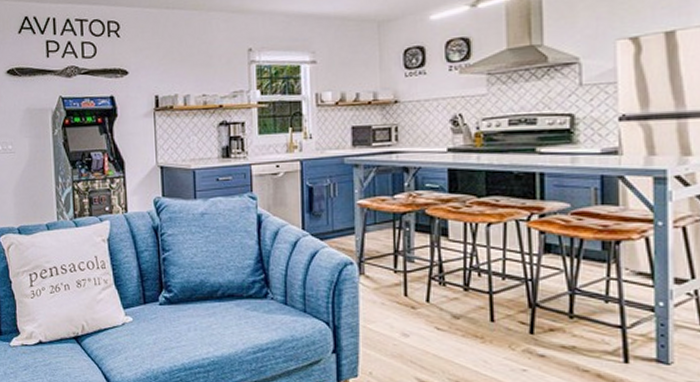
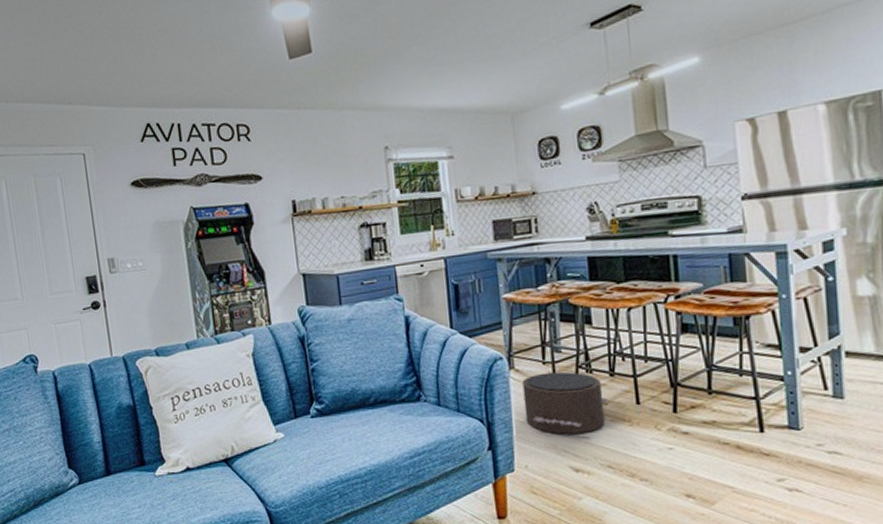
pouf: none [371,281,461,346] -> present [522,371,609,434]

